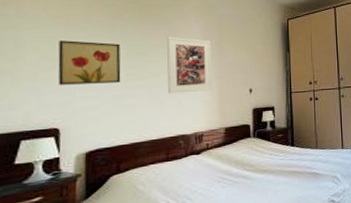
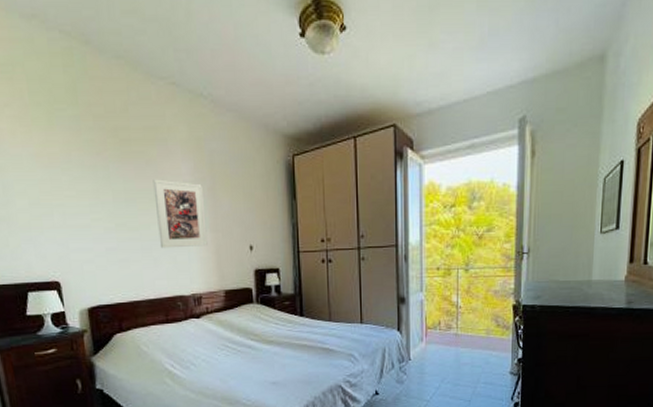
wall art: present [58,40,121,85] -> none [44,184,111,235]

